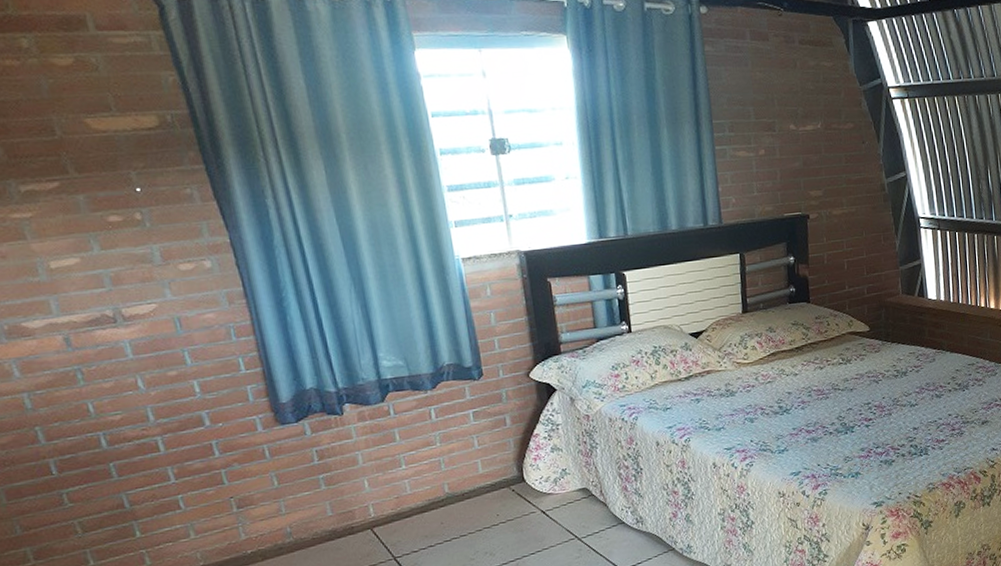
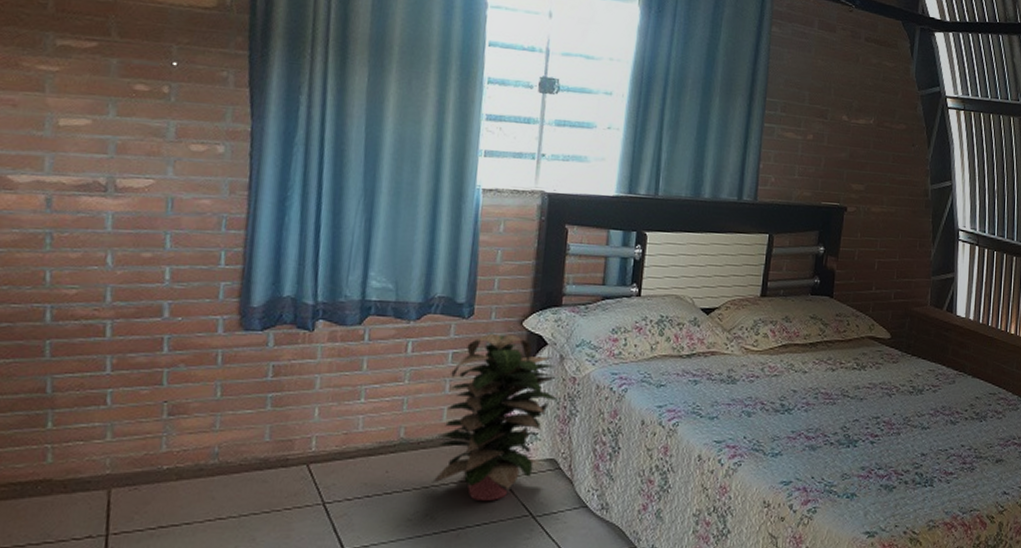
decorative plant: none [476,386,578,534] -> present [432,333,559,501]

